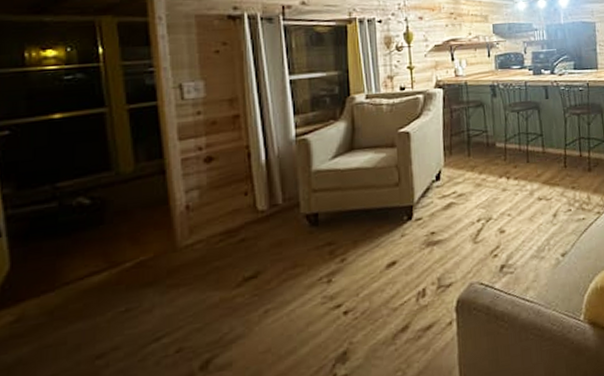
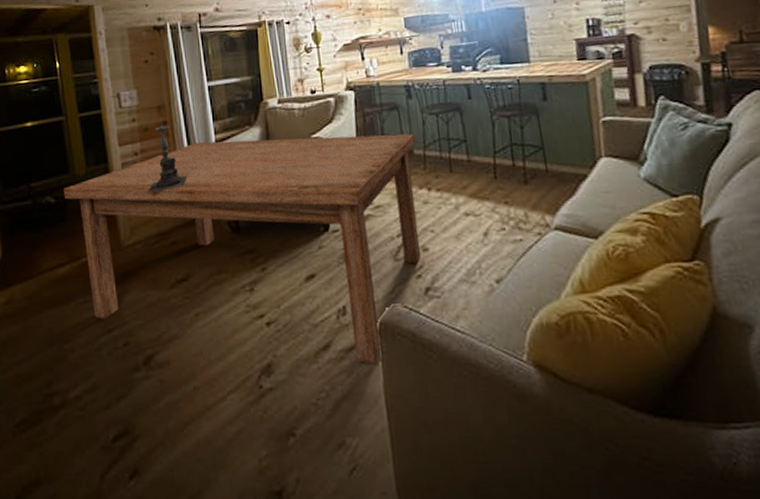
dining table: none [102,128,498,339] -> present [63,133,422,364]
candle holder: none [213,113,261,190] -> present [148,120,187,193]

